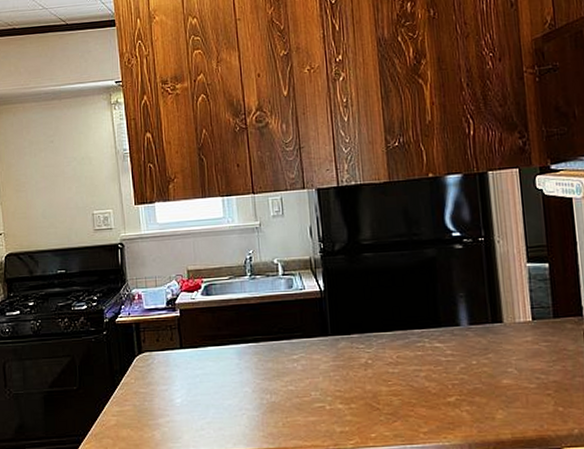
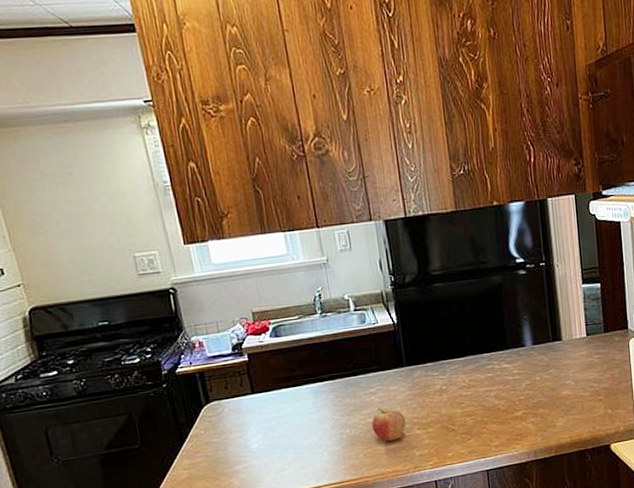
fruit: none [293,376,328,413] -> present [372,408,406,442]

